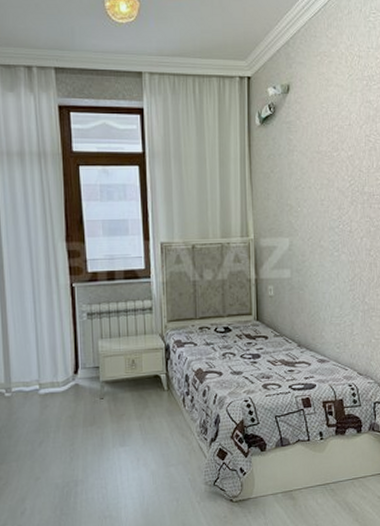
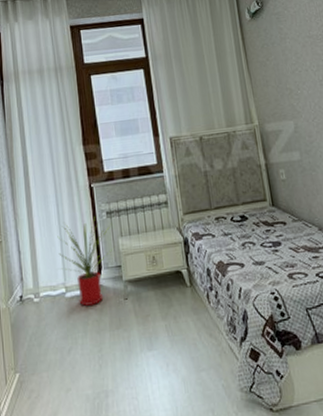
house plant: none [33,317,94,403] -> present [57,217,115,306]

